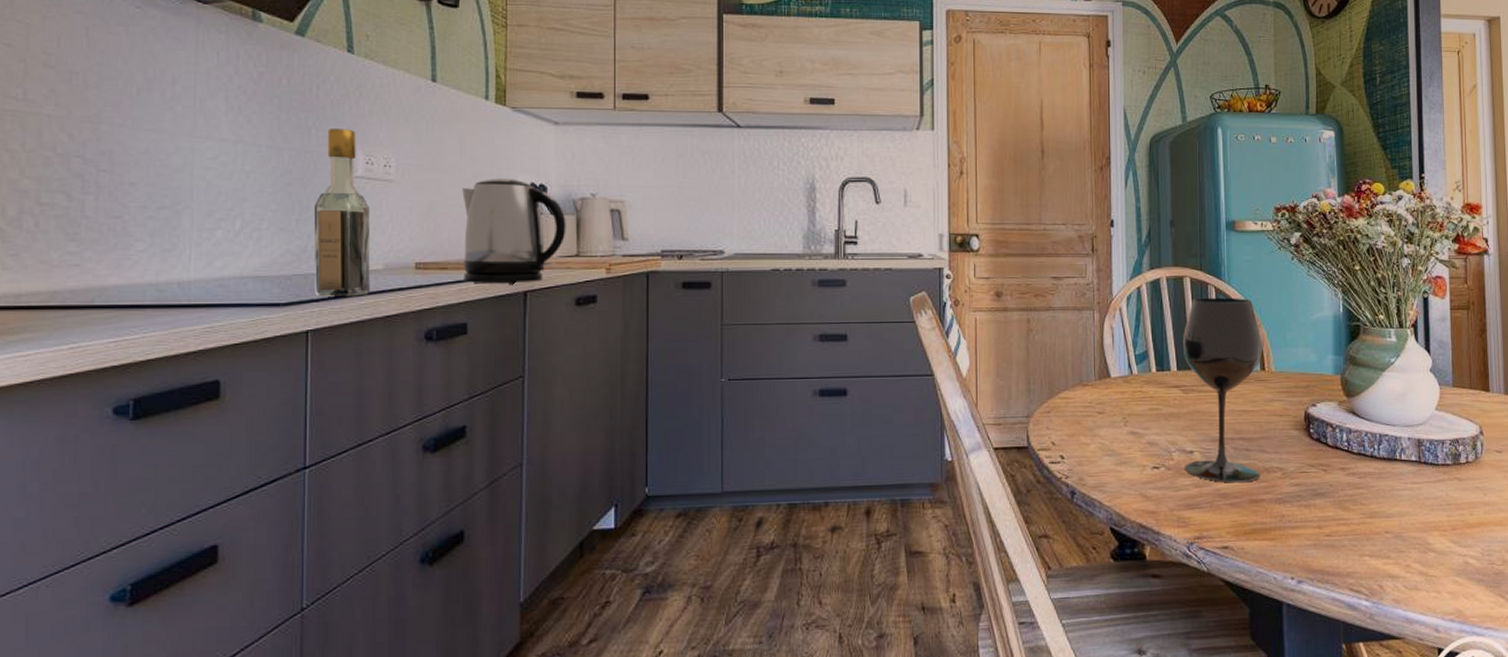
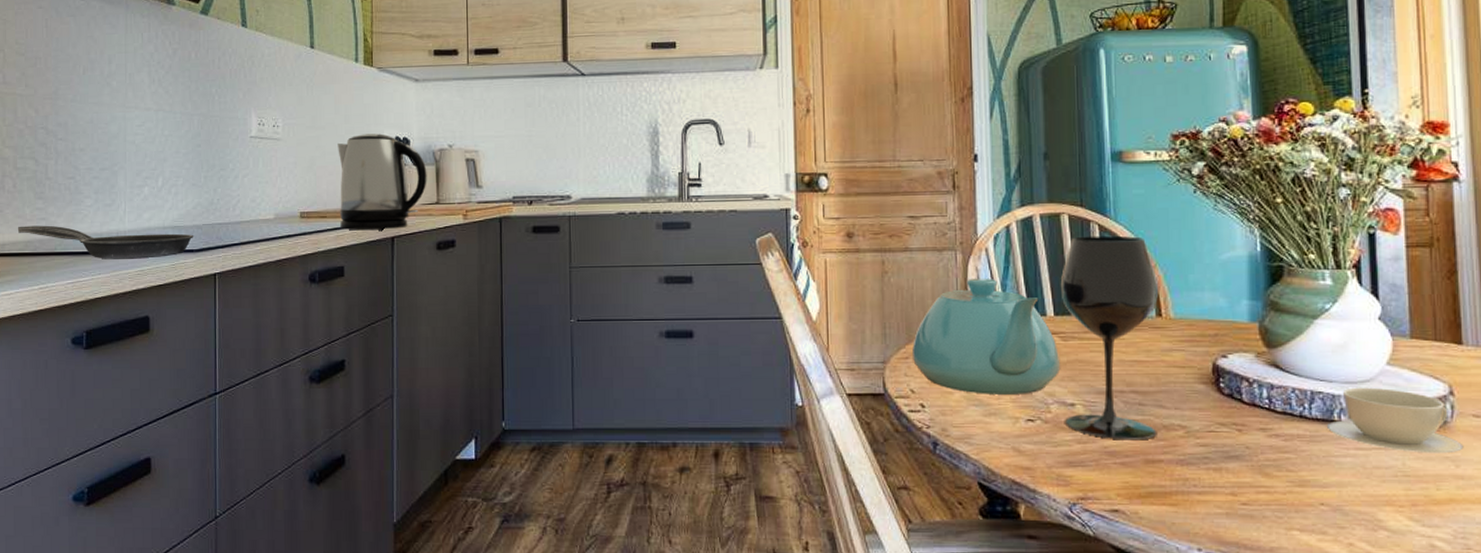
frying pan: none [39,273,281,314] -> present [17,225,194,259]
bottle: present [313,128,371,297] -> none [218,94,264,244]
teapot: none [1053,335,1182,445] -> present [911,278,1061,394]
teacup: none [1390,429,1490,485] -> present [1326,387,1464,454]

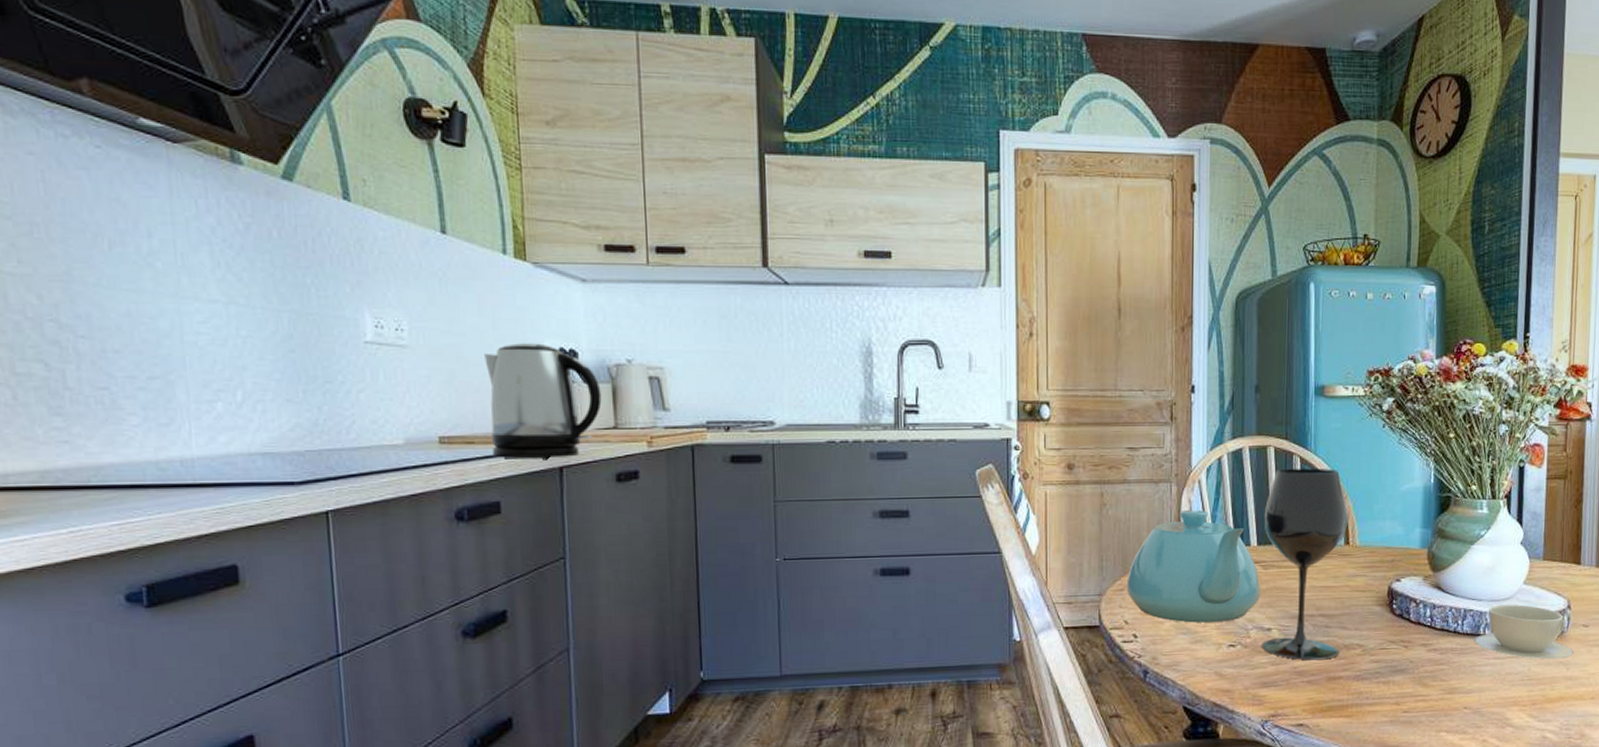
frying pan: present [17,225,194,259] -> none [25,450,294,494]

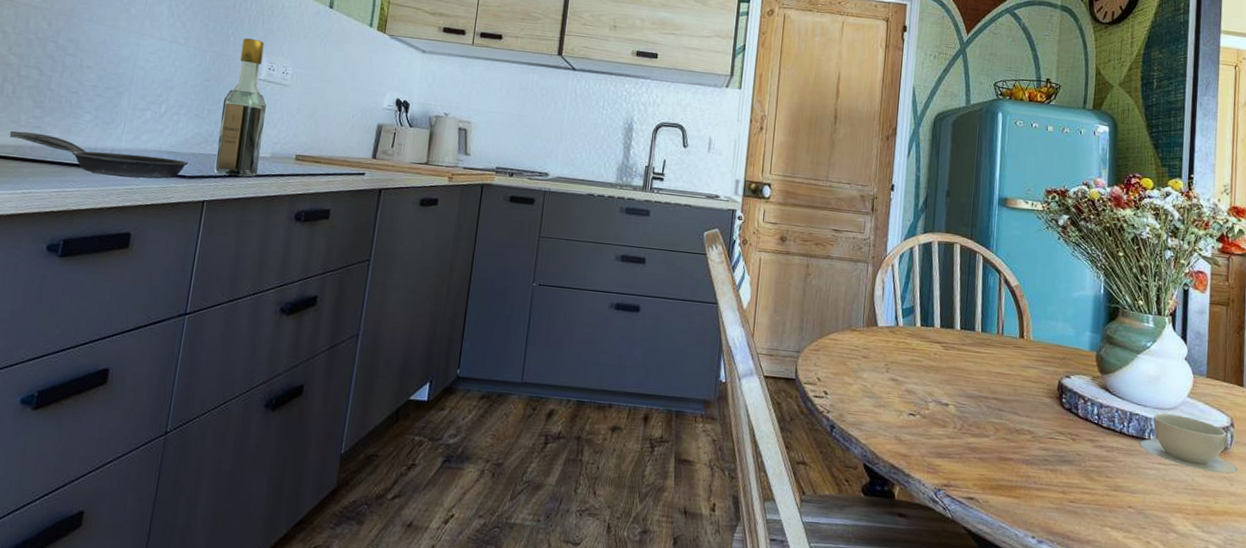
frying pan: none [25,450,294,494] -> present [9,130,189,179]
bottle: none [321,287,392,474] -> present [214,38,267,177]
kettle: present [484,343,602,459] -> none [332,92,422,182]
teapot: present [1126,509,1261,623] -> none [821,288,942,392]
wineglass: present [1261,468,1348,661] -> none [938,263,1023,441]

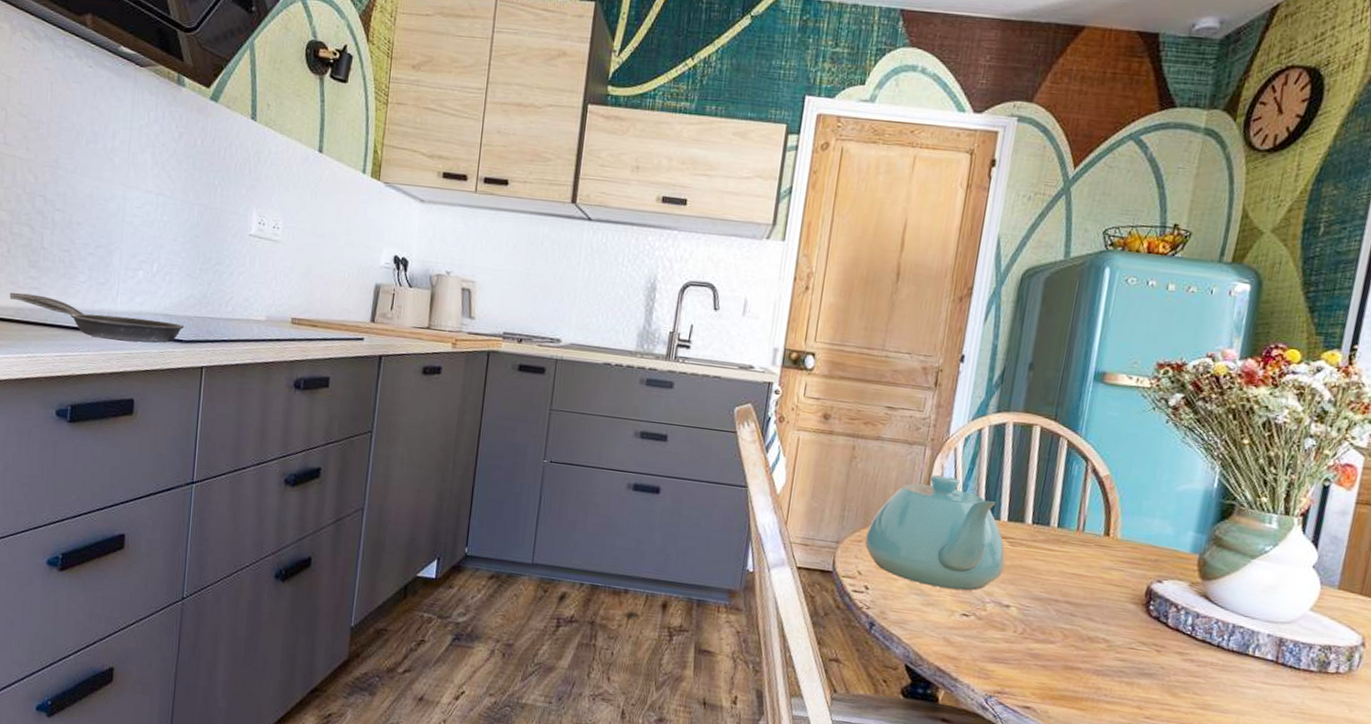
bottle: present [214,38,267,177] -> none [210,189,259,342]
teapot: none [821,288,942,392] -> present [864,474,1006,591]
teacup: present [1139,413,1237,474] -> none [1239,626,1362,699]

